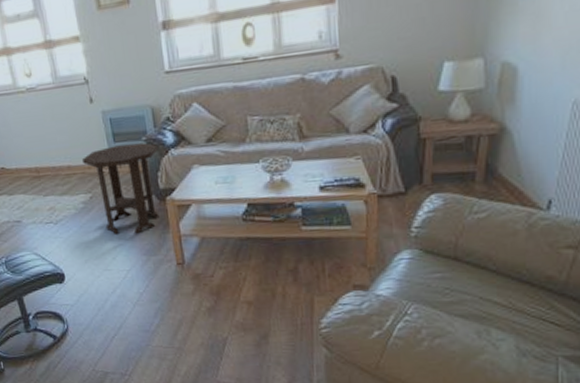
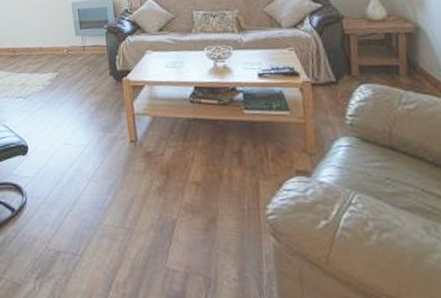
side table: present [81,142,160,234] -> none [52,30,117,111]

